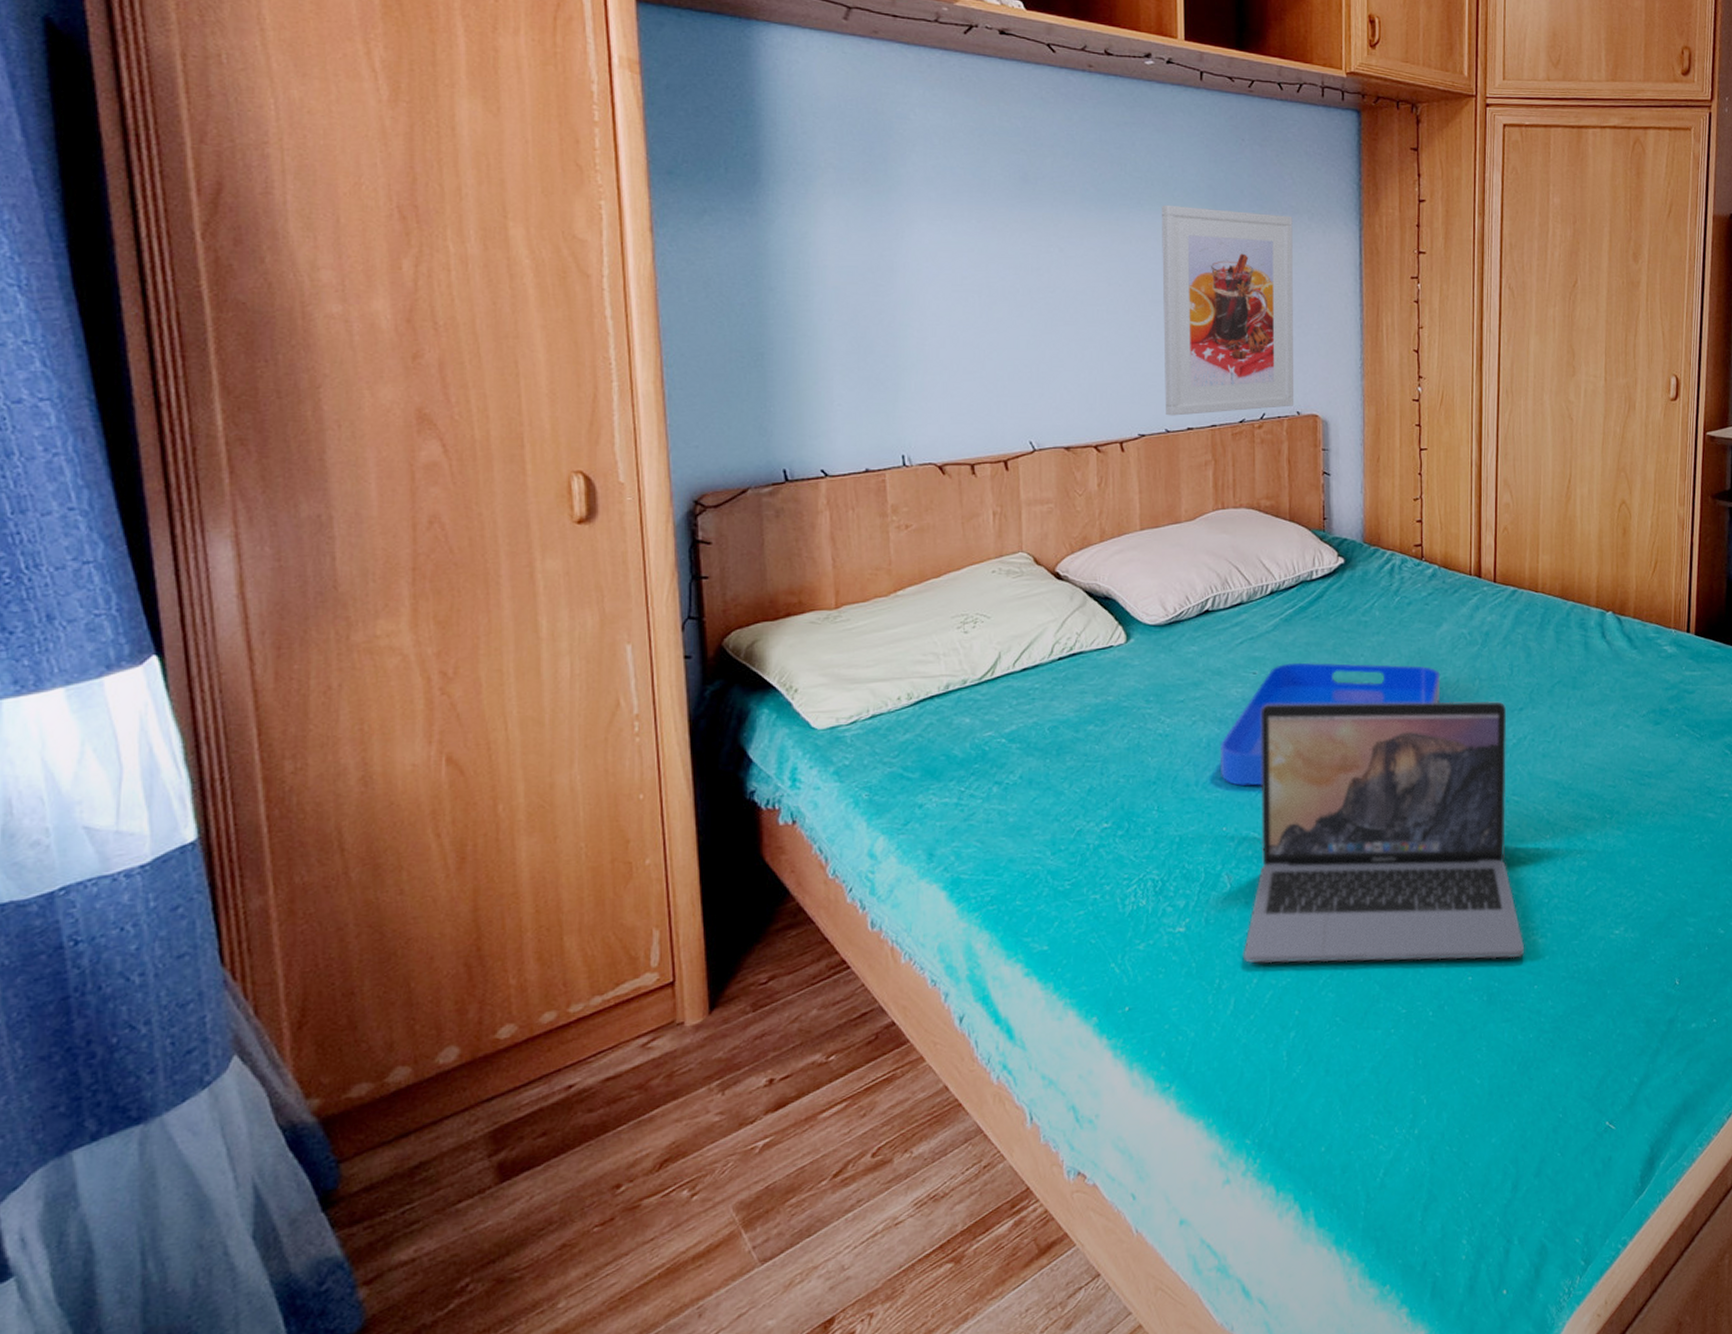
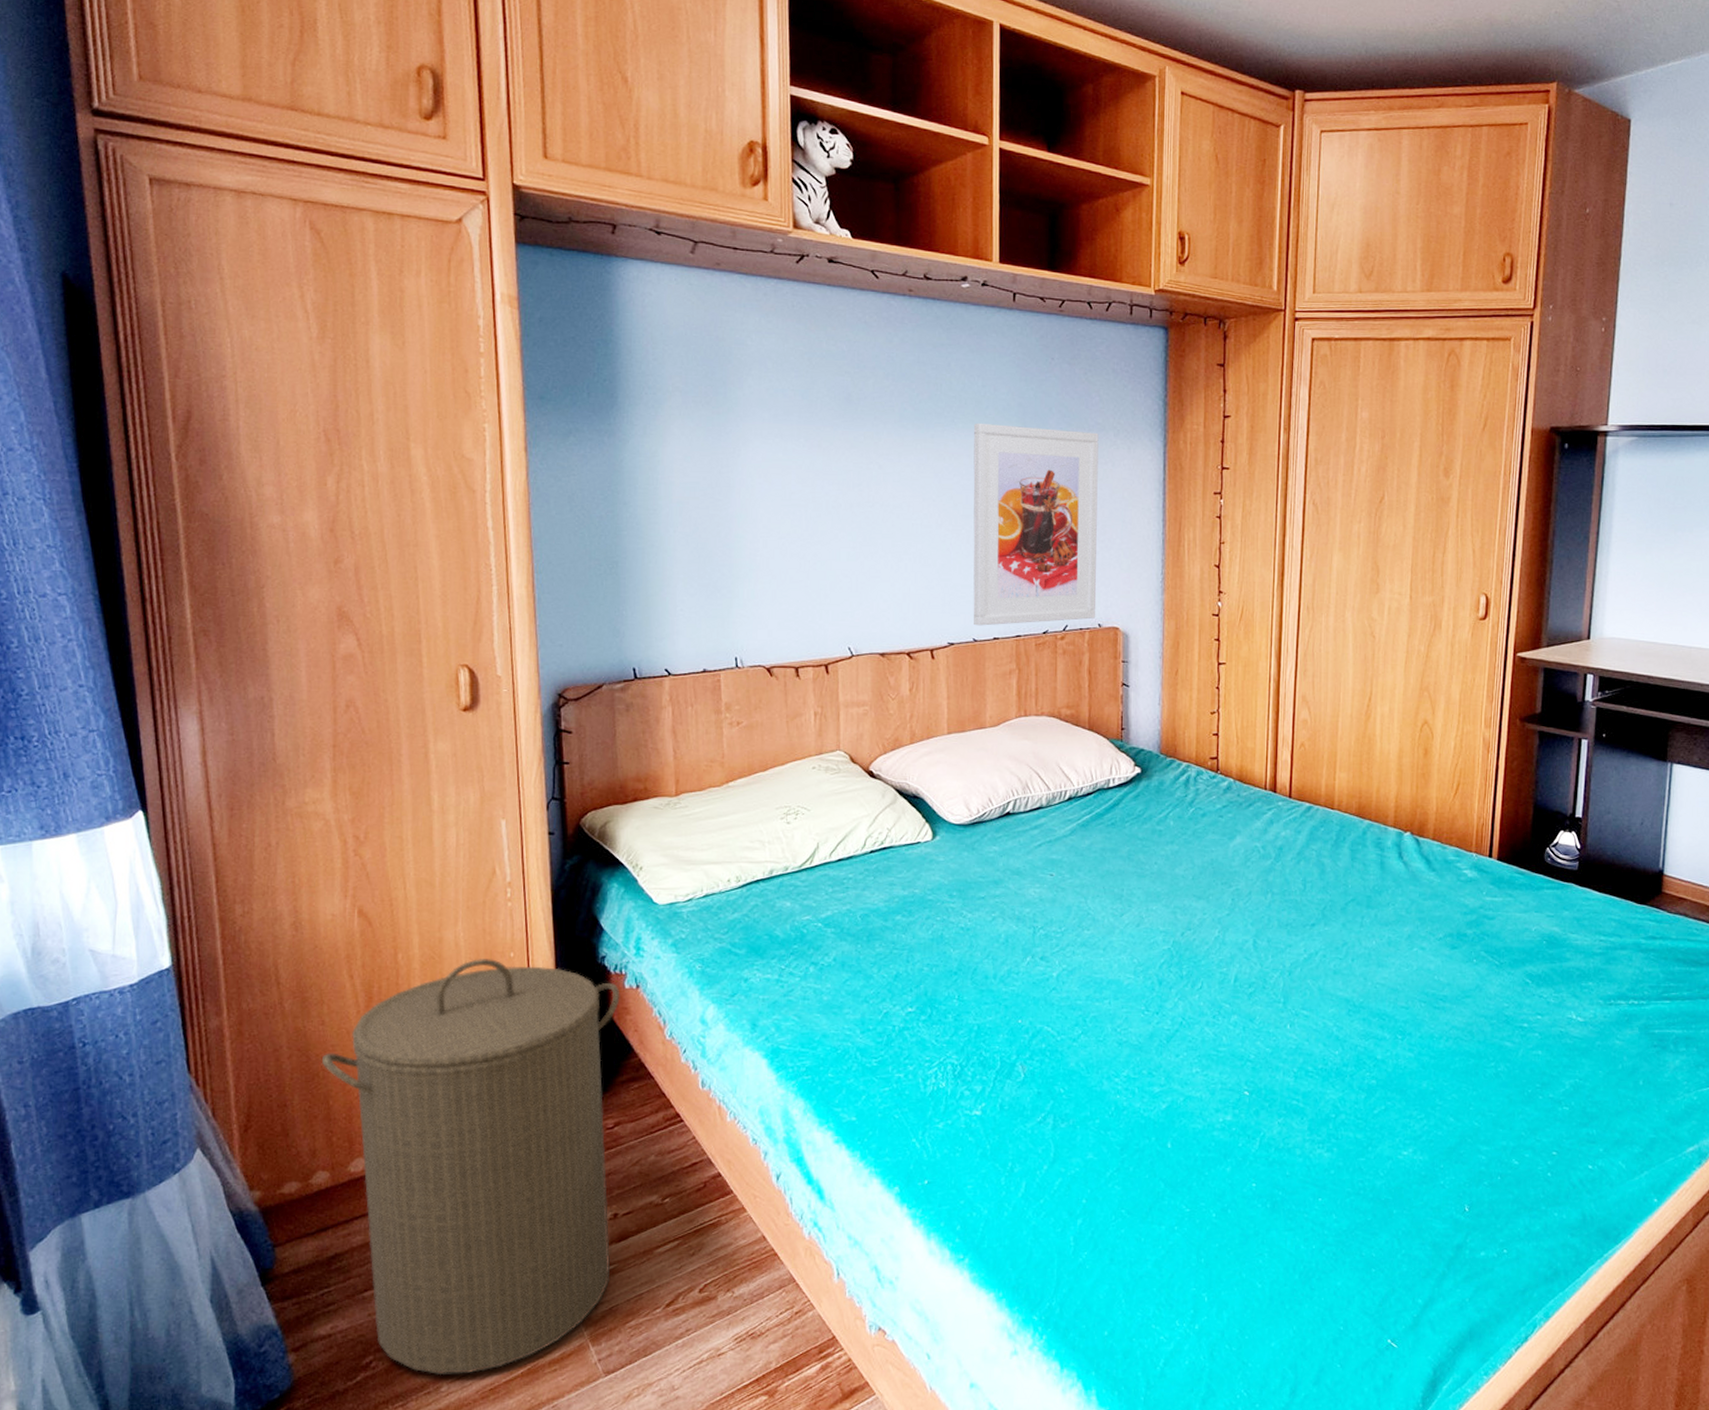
laundry hamper: none [399,803,773,1290] -> present [321,959,620,1376]
serving tray: present [1219,662,1441,786] -> none [1017,867,1233,983]
laptop: present [1242,700,1524,964] -> none [1034,905,1309,1170]

